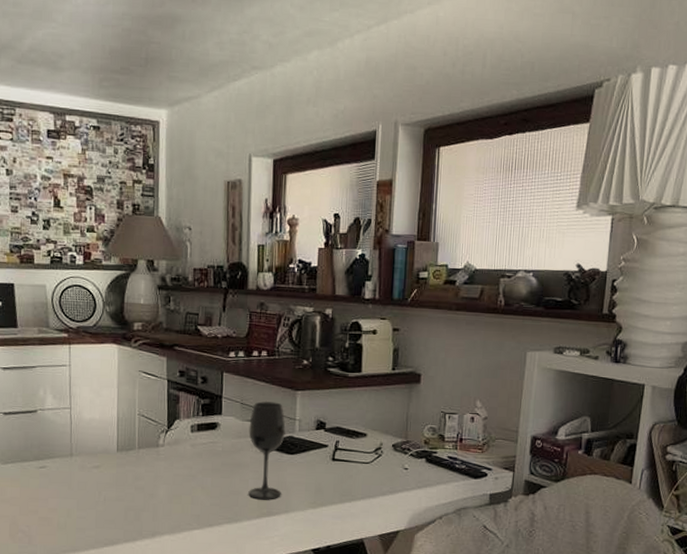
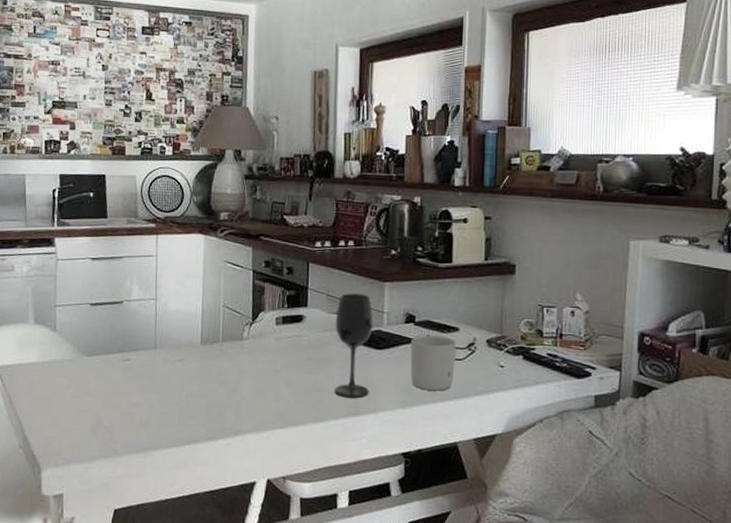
mug: none [320,440,365,492] -> present [410,335,457,391]

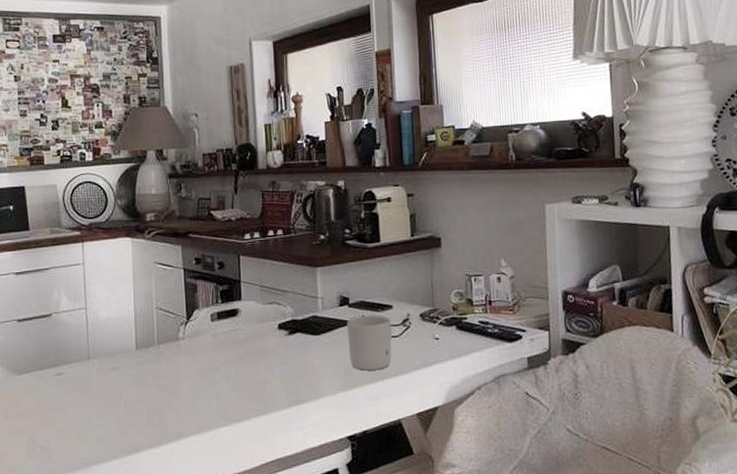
wine glass: present [334,293,373,398] -> none [270,281,310,387]

